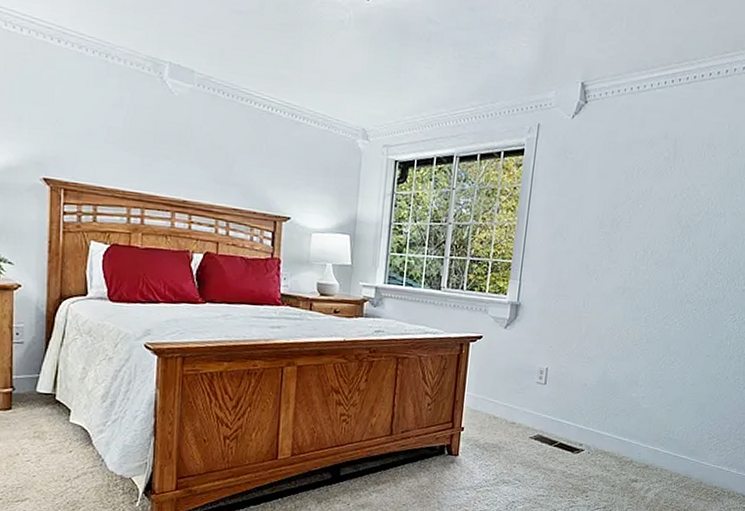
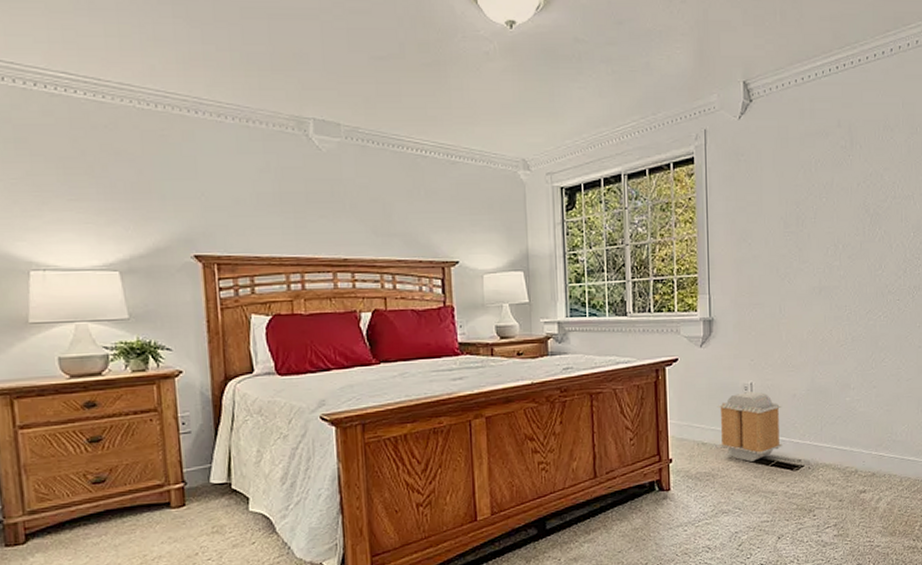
air purifier: none [509,375,572,440] -> present [717,391,783,462]

